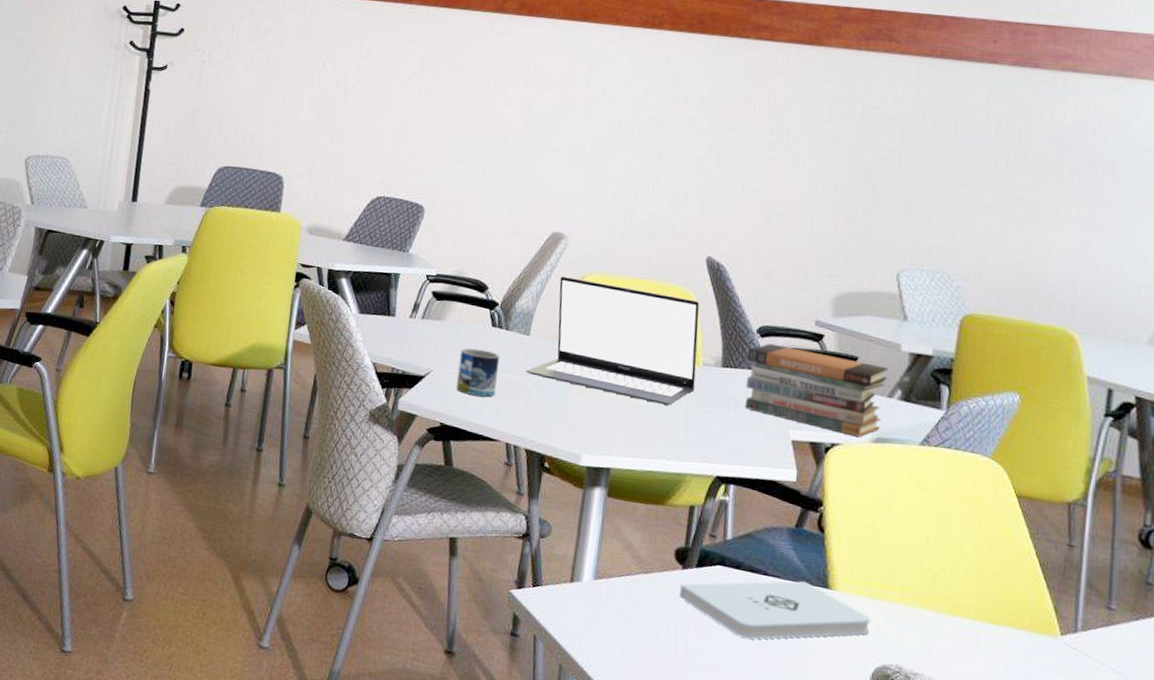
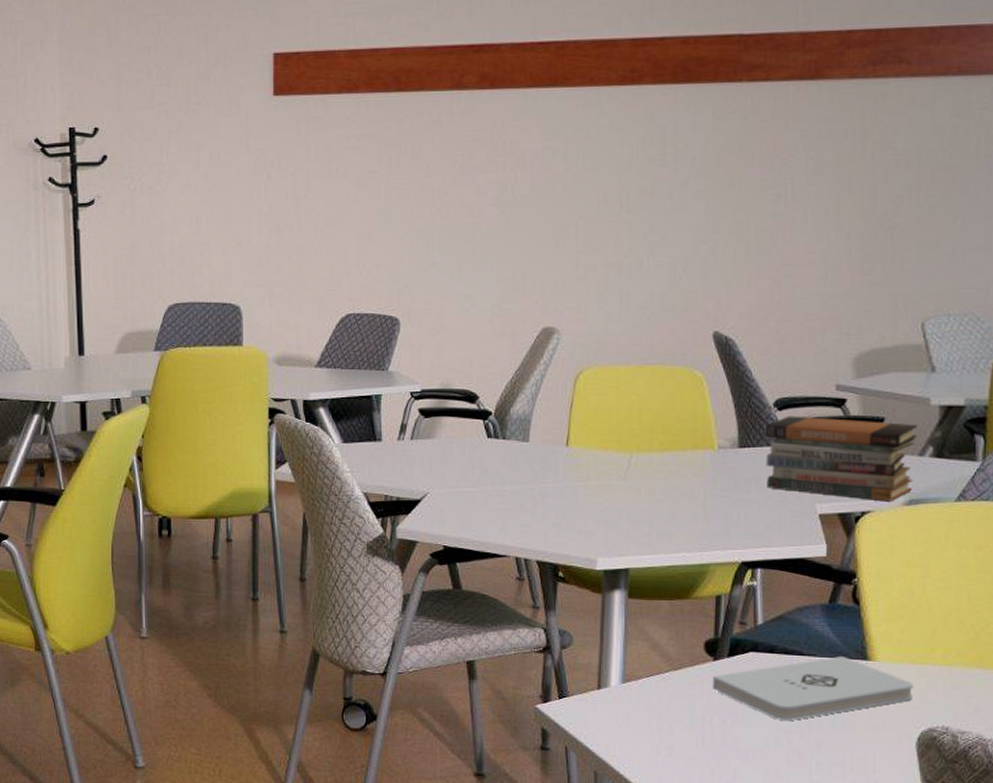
mug: present [456,348,500,397] -> none [456,463,500,513]
laptop: present [525,275,700,405] -> none [528,373,711,495]

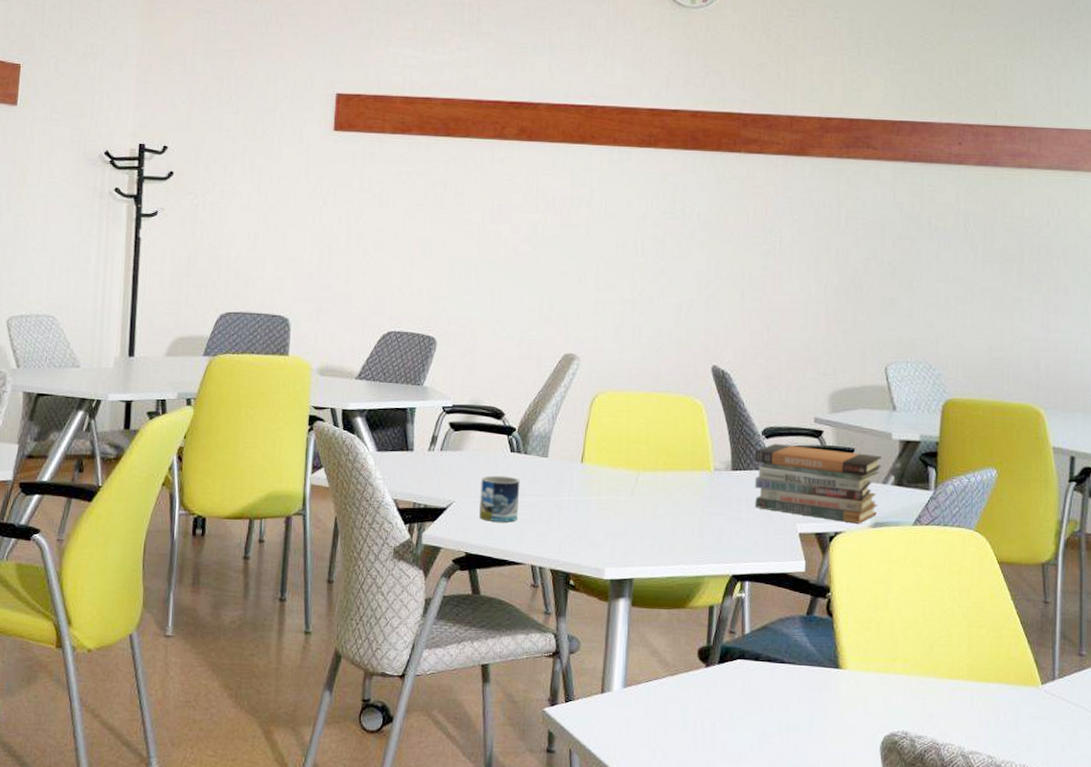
mug: none [456,463,500,513] -> present [479,475,520,522]
notepad: present [712,656,914,722] -> none [704,665,878,726]

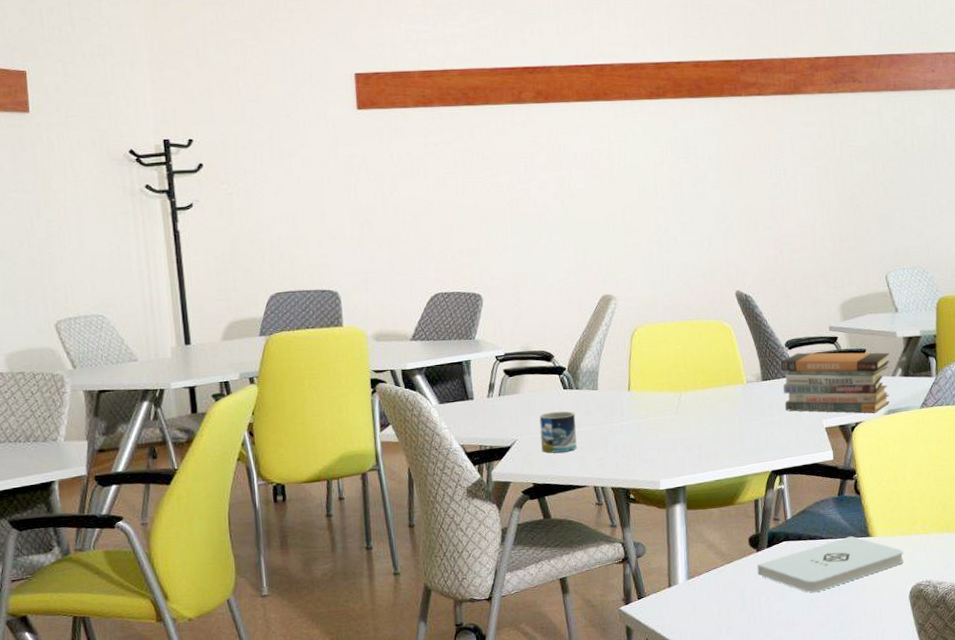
notepad: none [704,665,878,726] -> present [757,536,904,593]

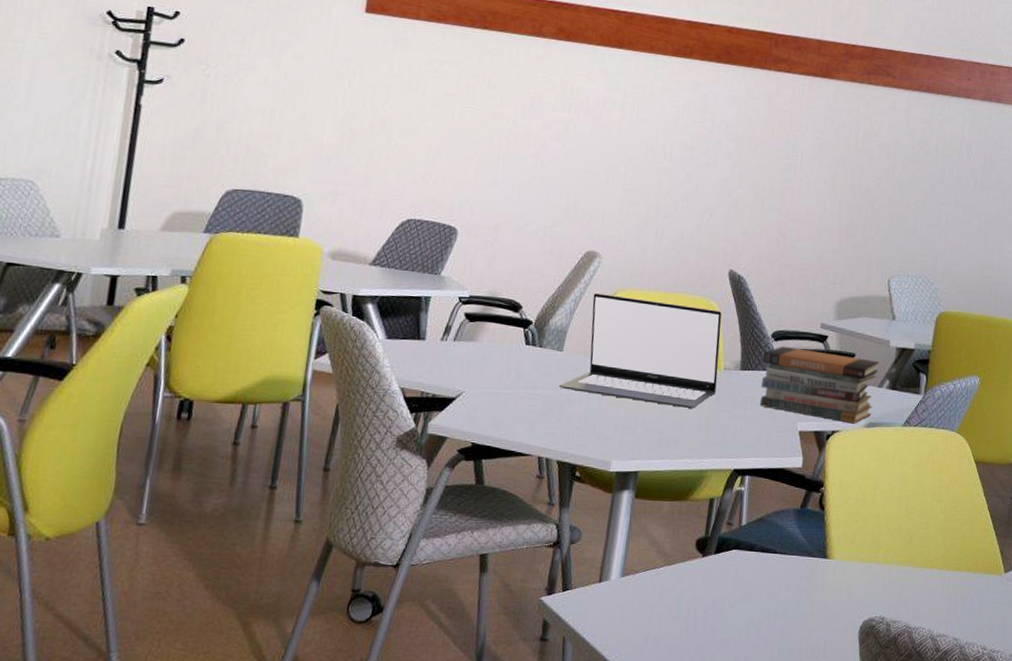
mug: present [539,411,577,453] -> none [489,367,534,414]
laptop: none [600,330,743,424] -> present [558,292,722,408]
notepad: present [757,536,904,593] -> none [698,555,861,613]

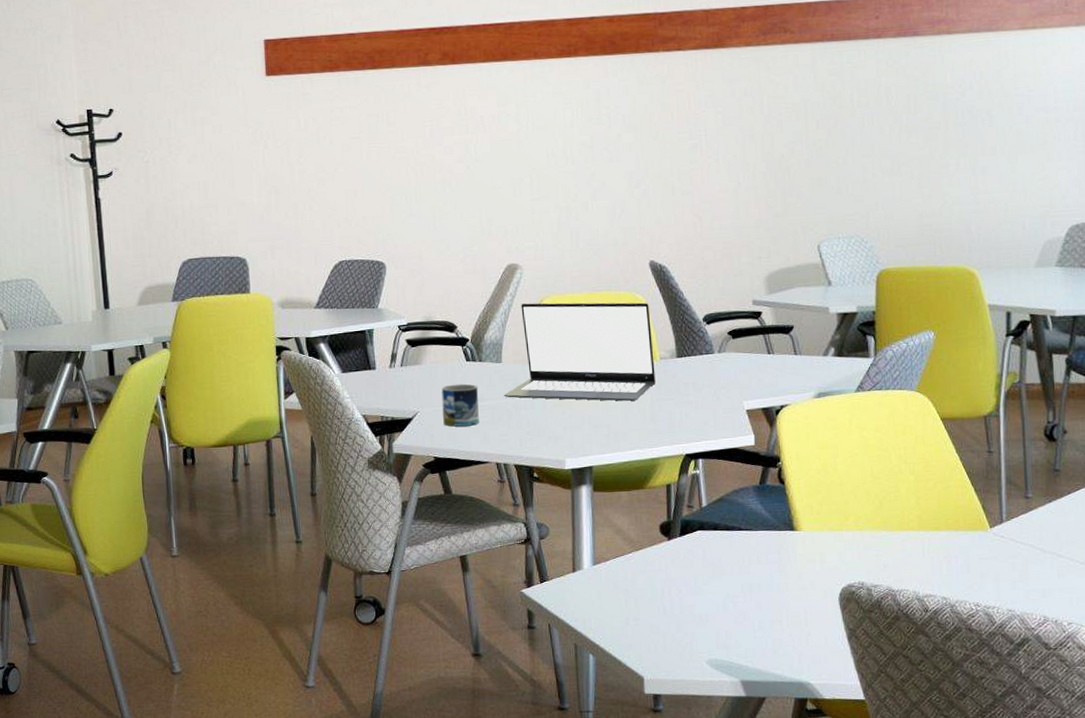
mug: none [489,367,534,414] -> present [441,383,479,427]
book stack: present [760,346,879,424] -> none [698,328,821,396]

